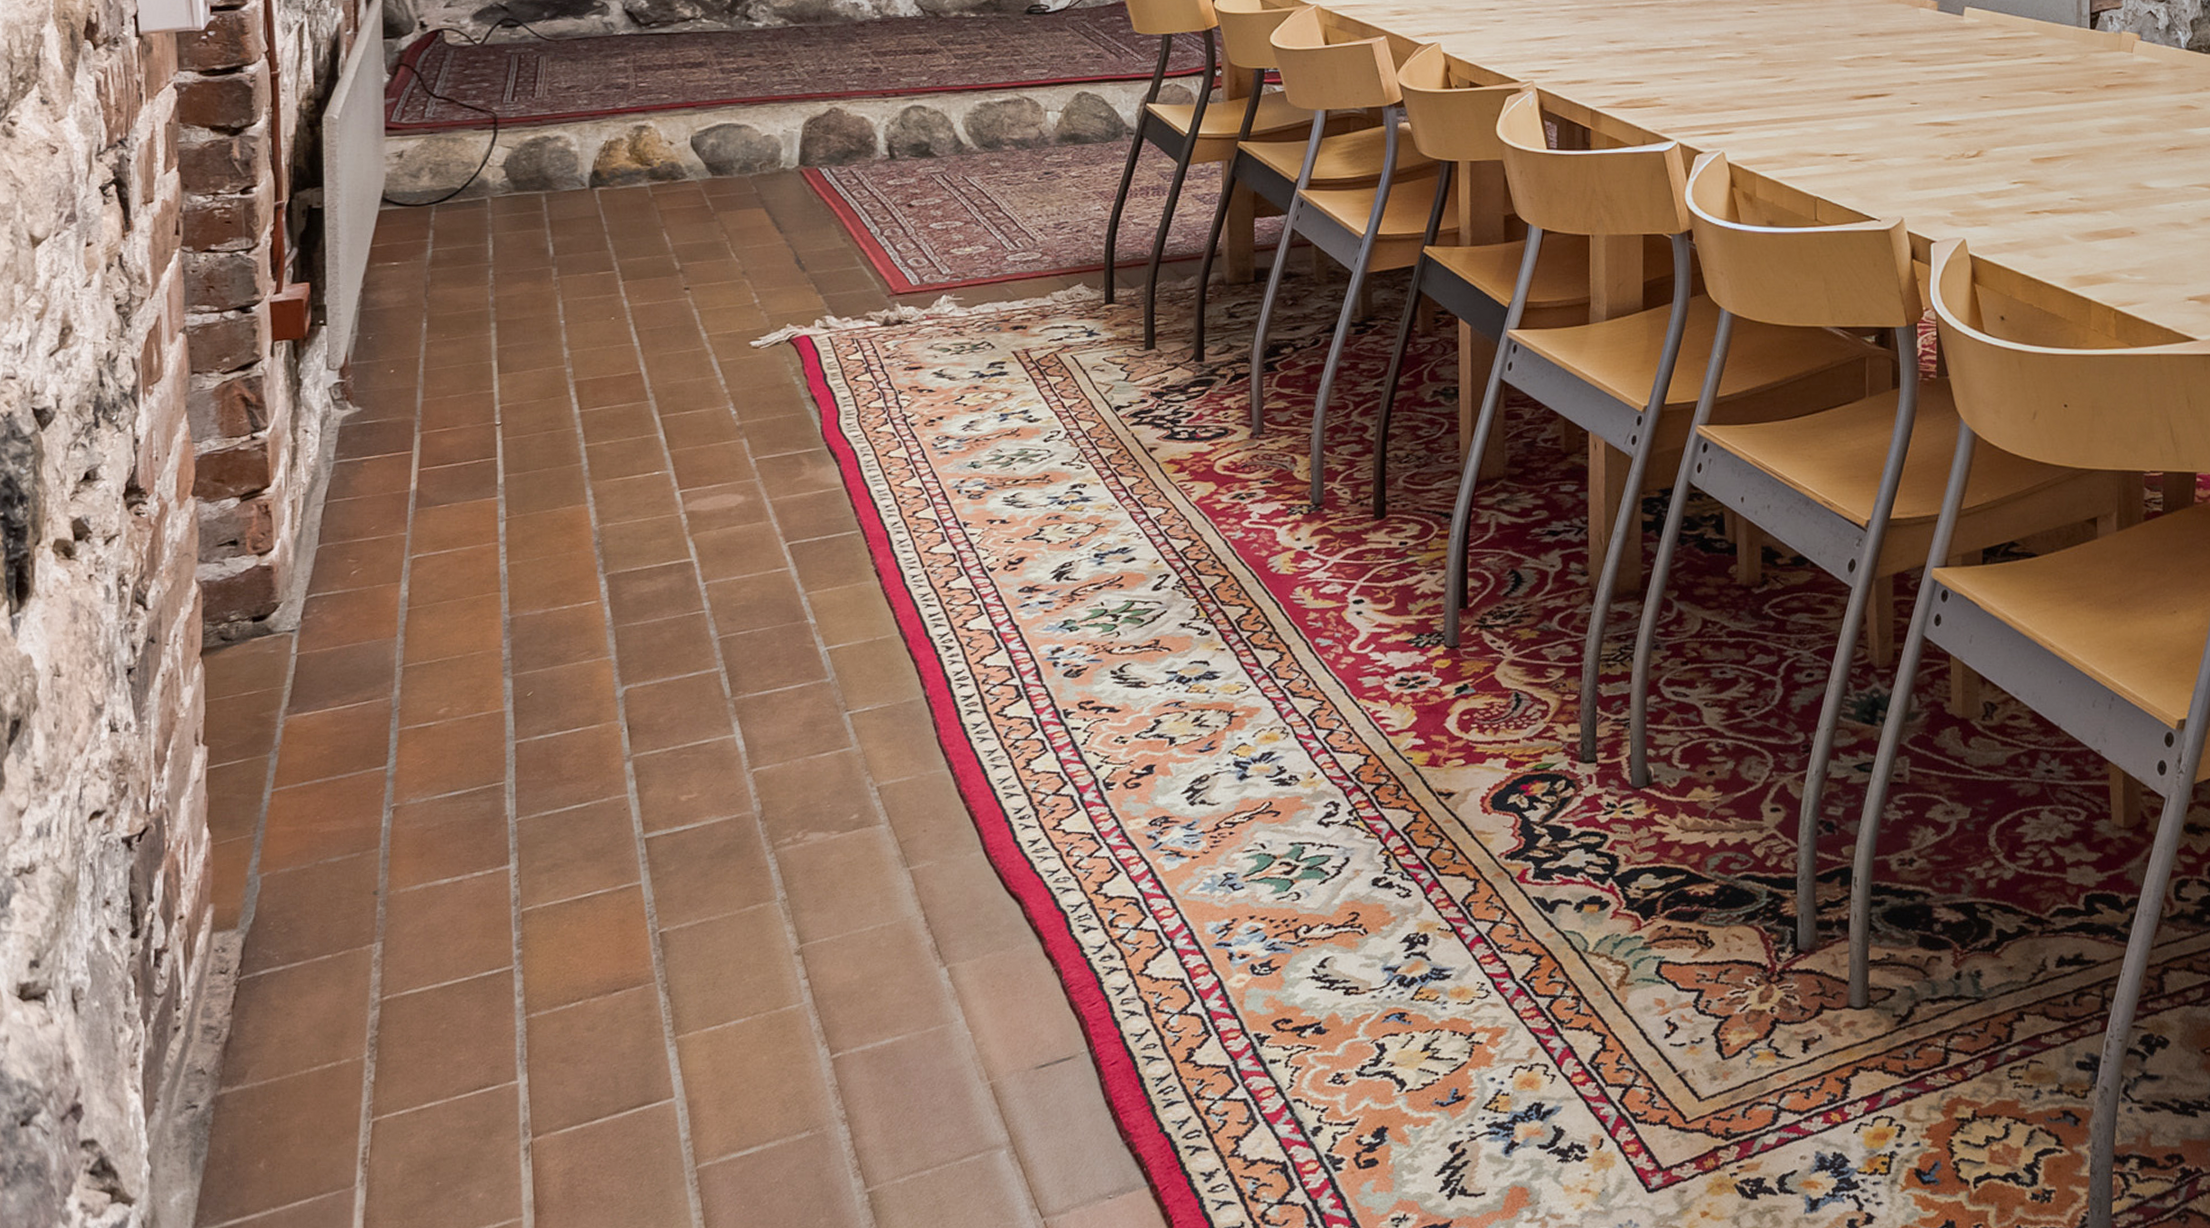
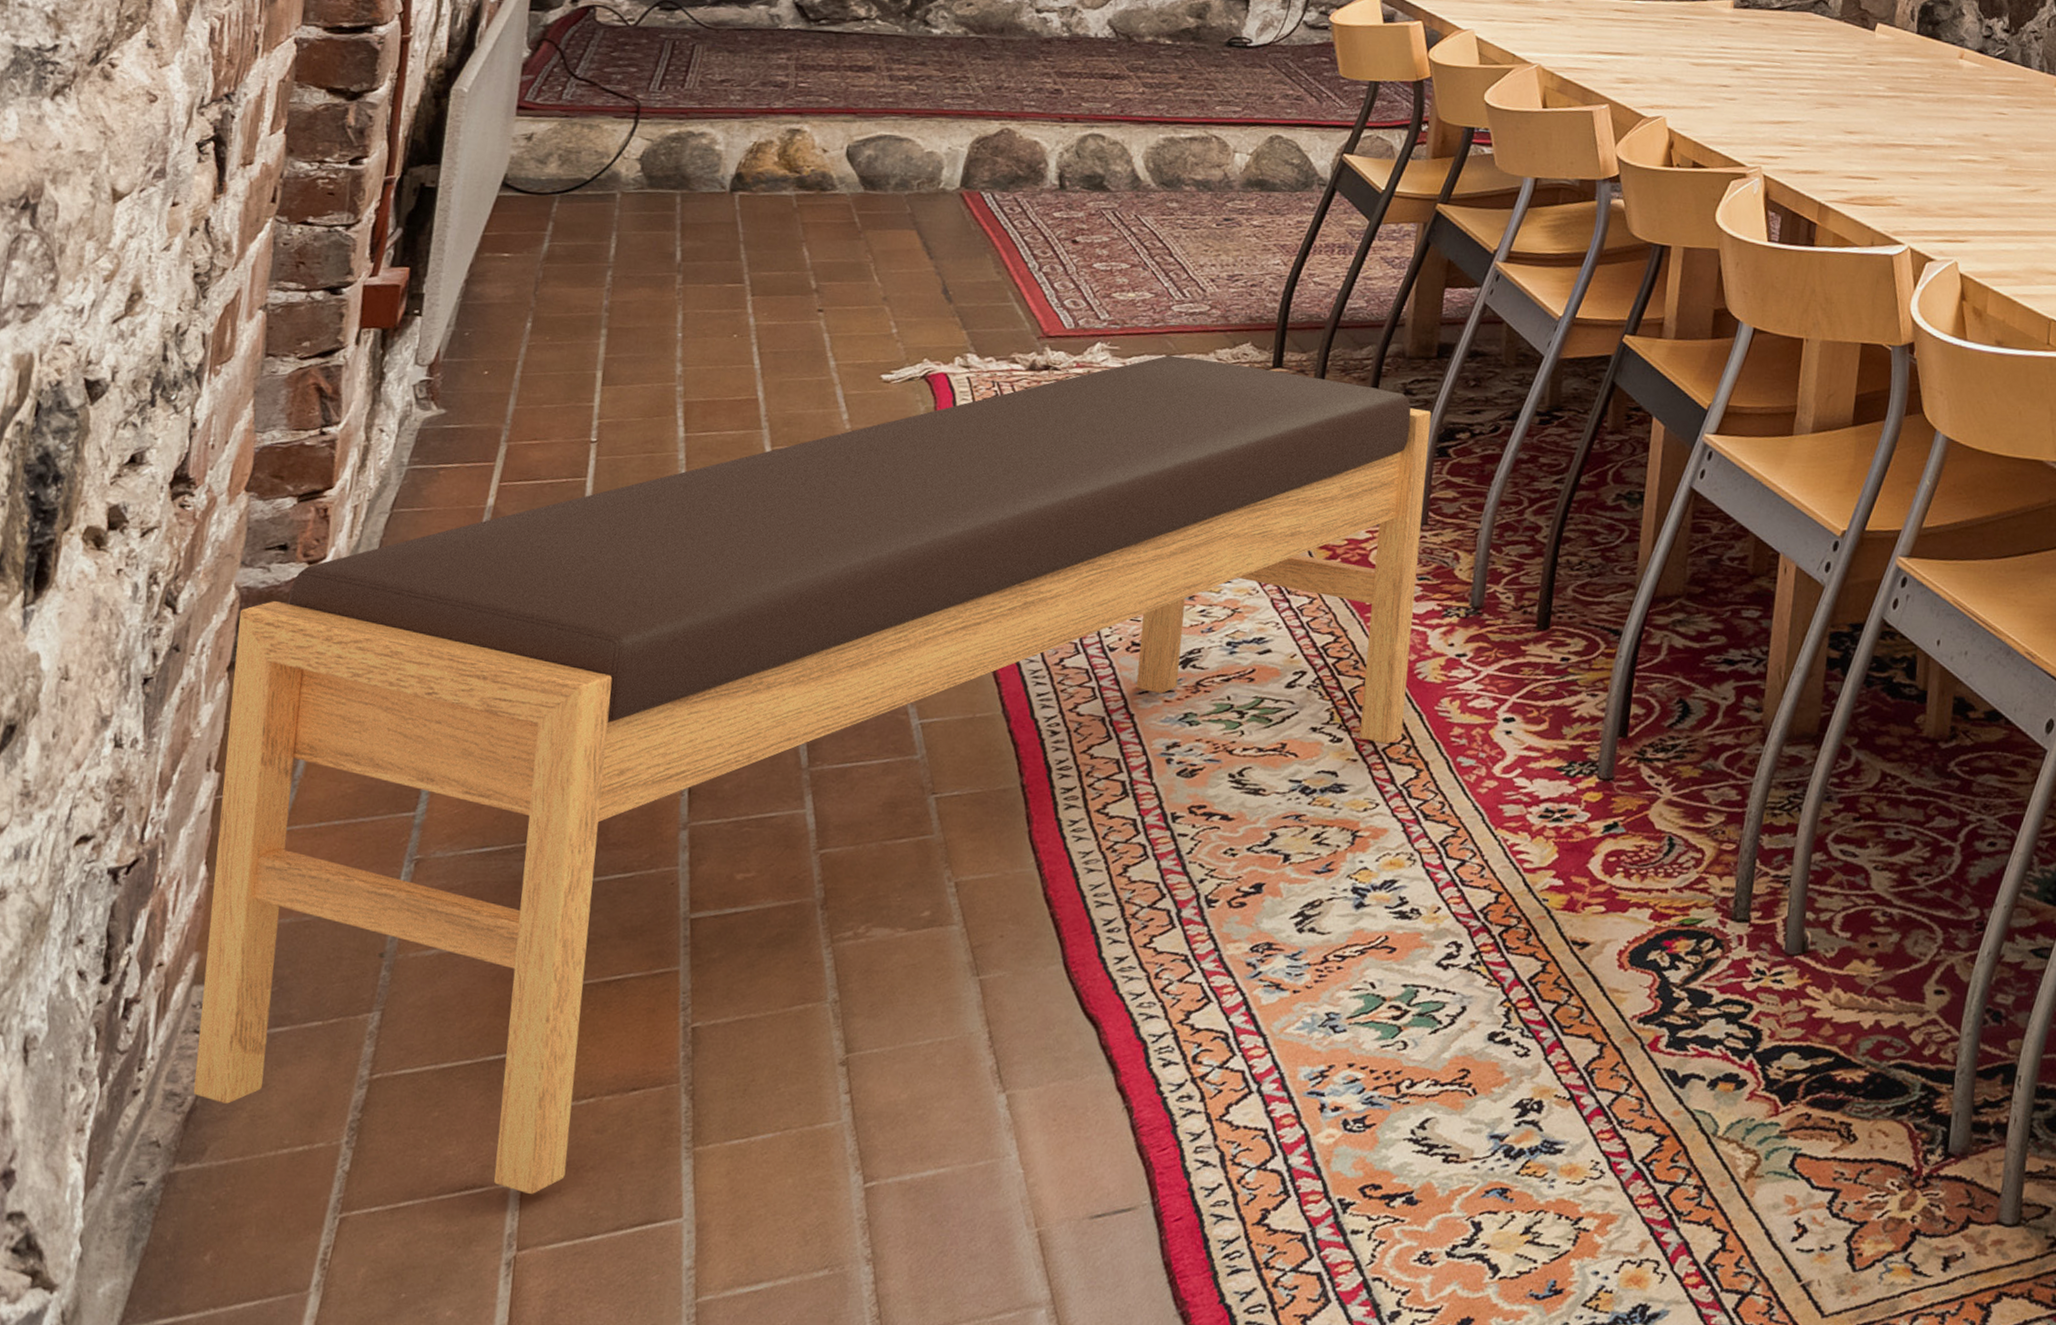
bench: none [203,301,1263,1089] -> present [193,355,1432,1195]

